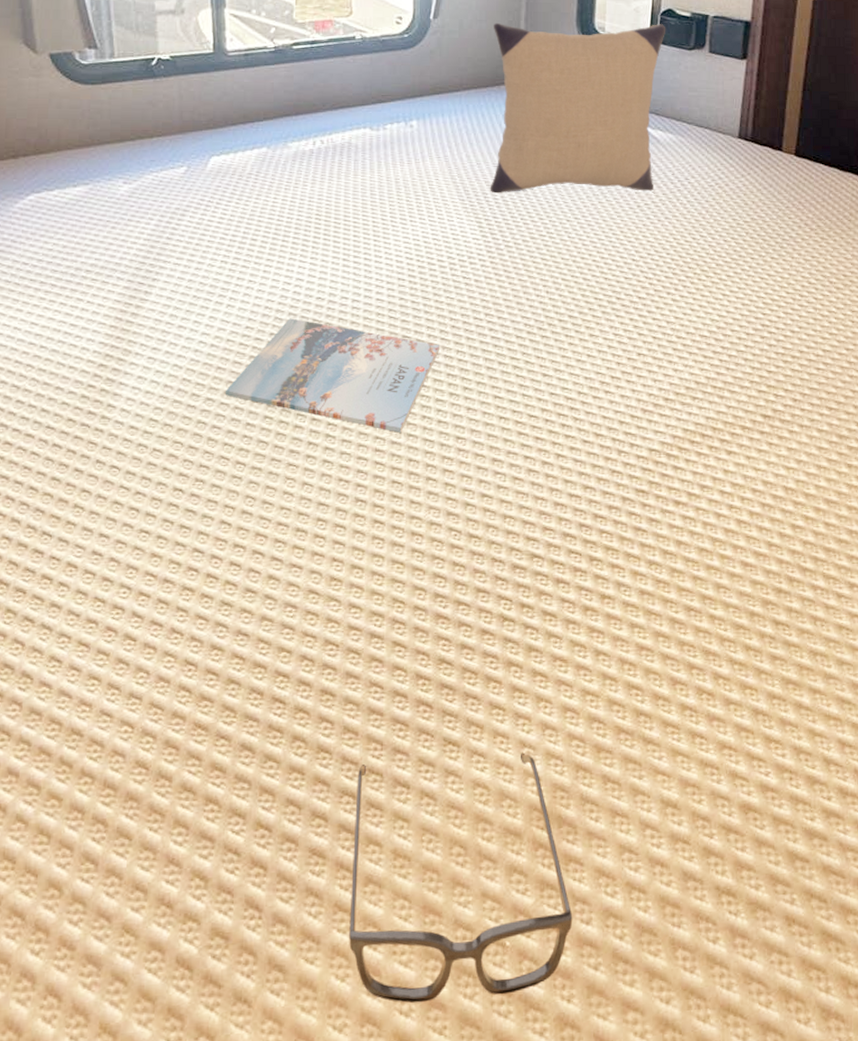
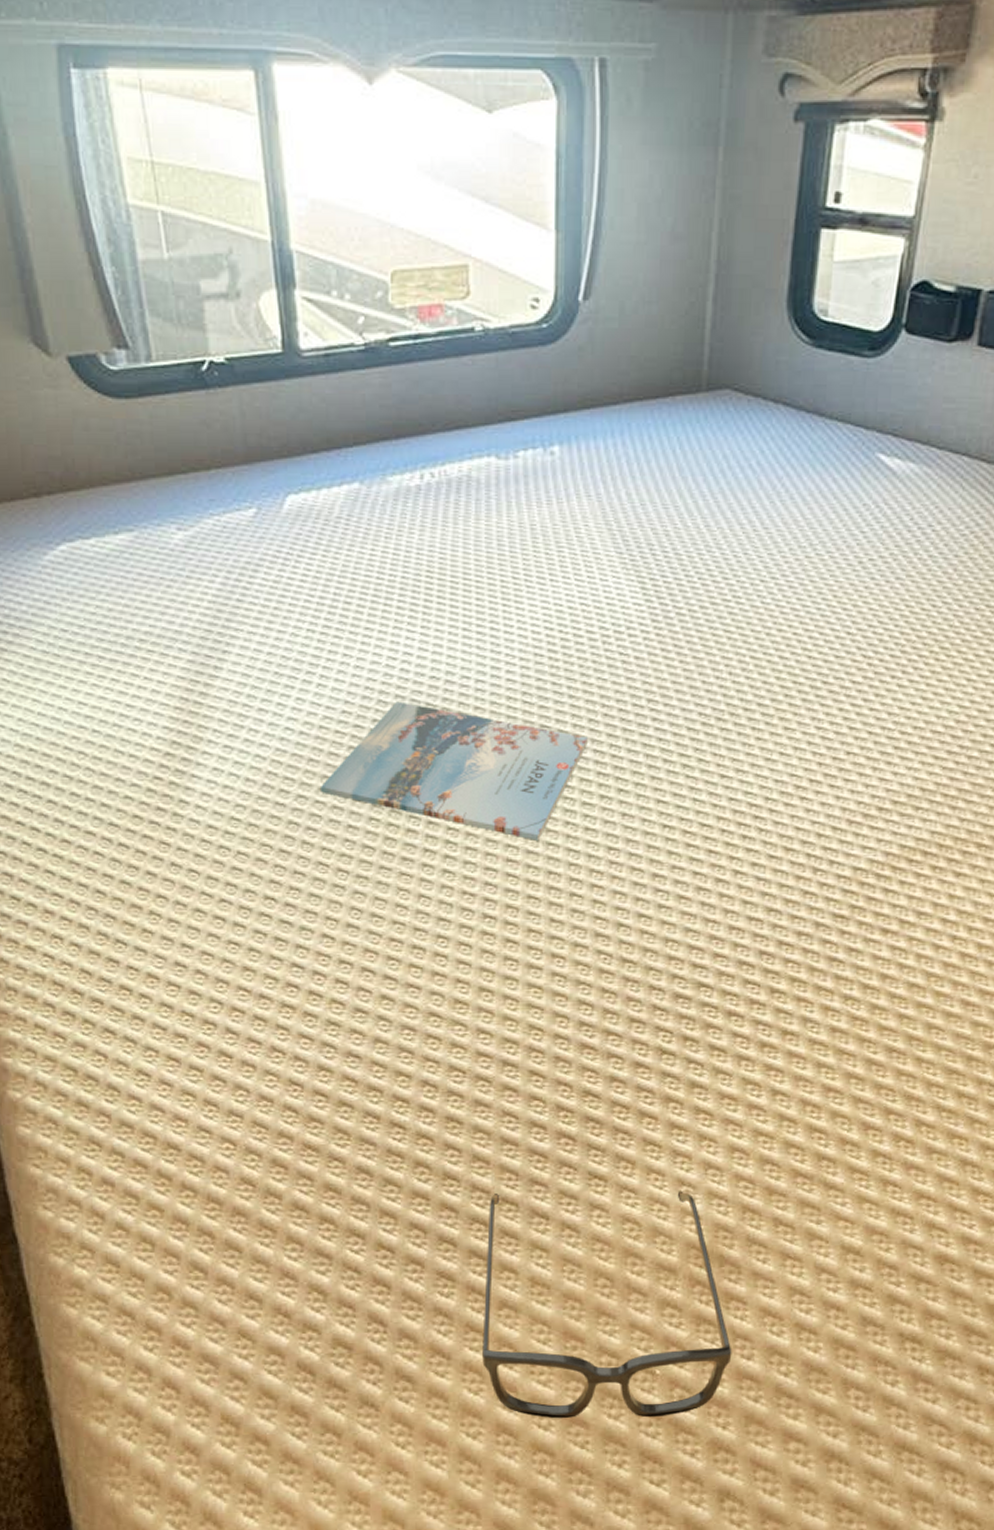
pillow: present [490,22,666,194] -> none [657,304,918,545]

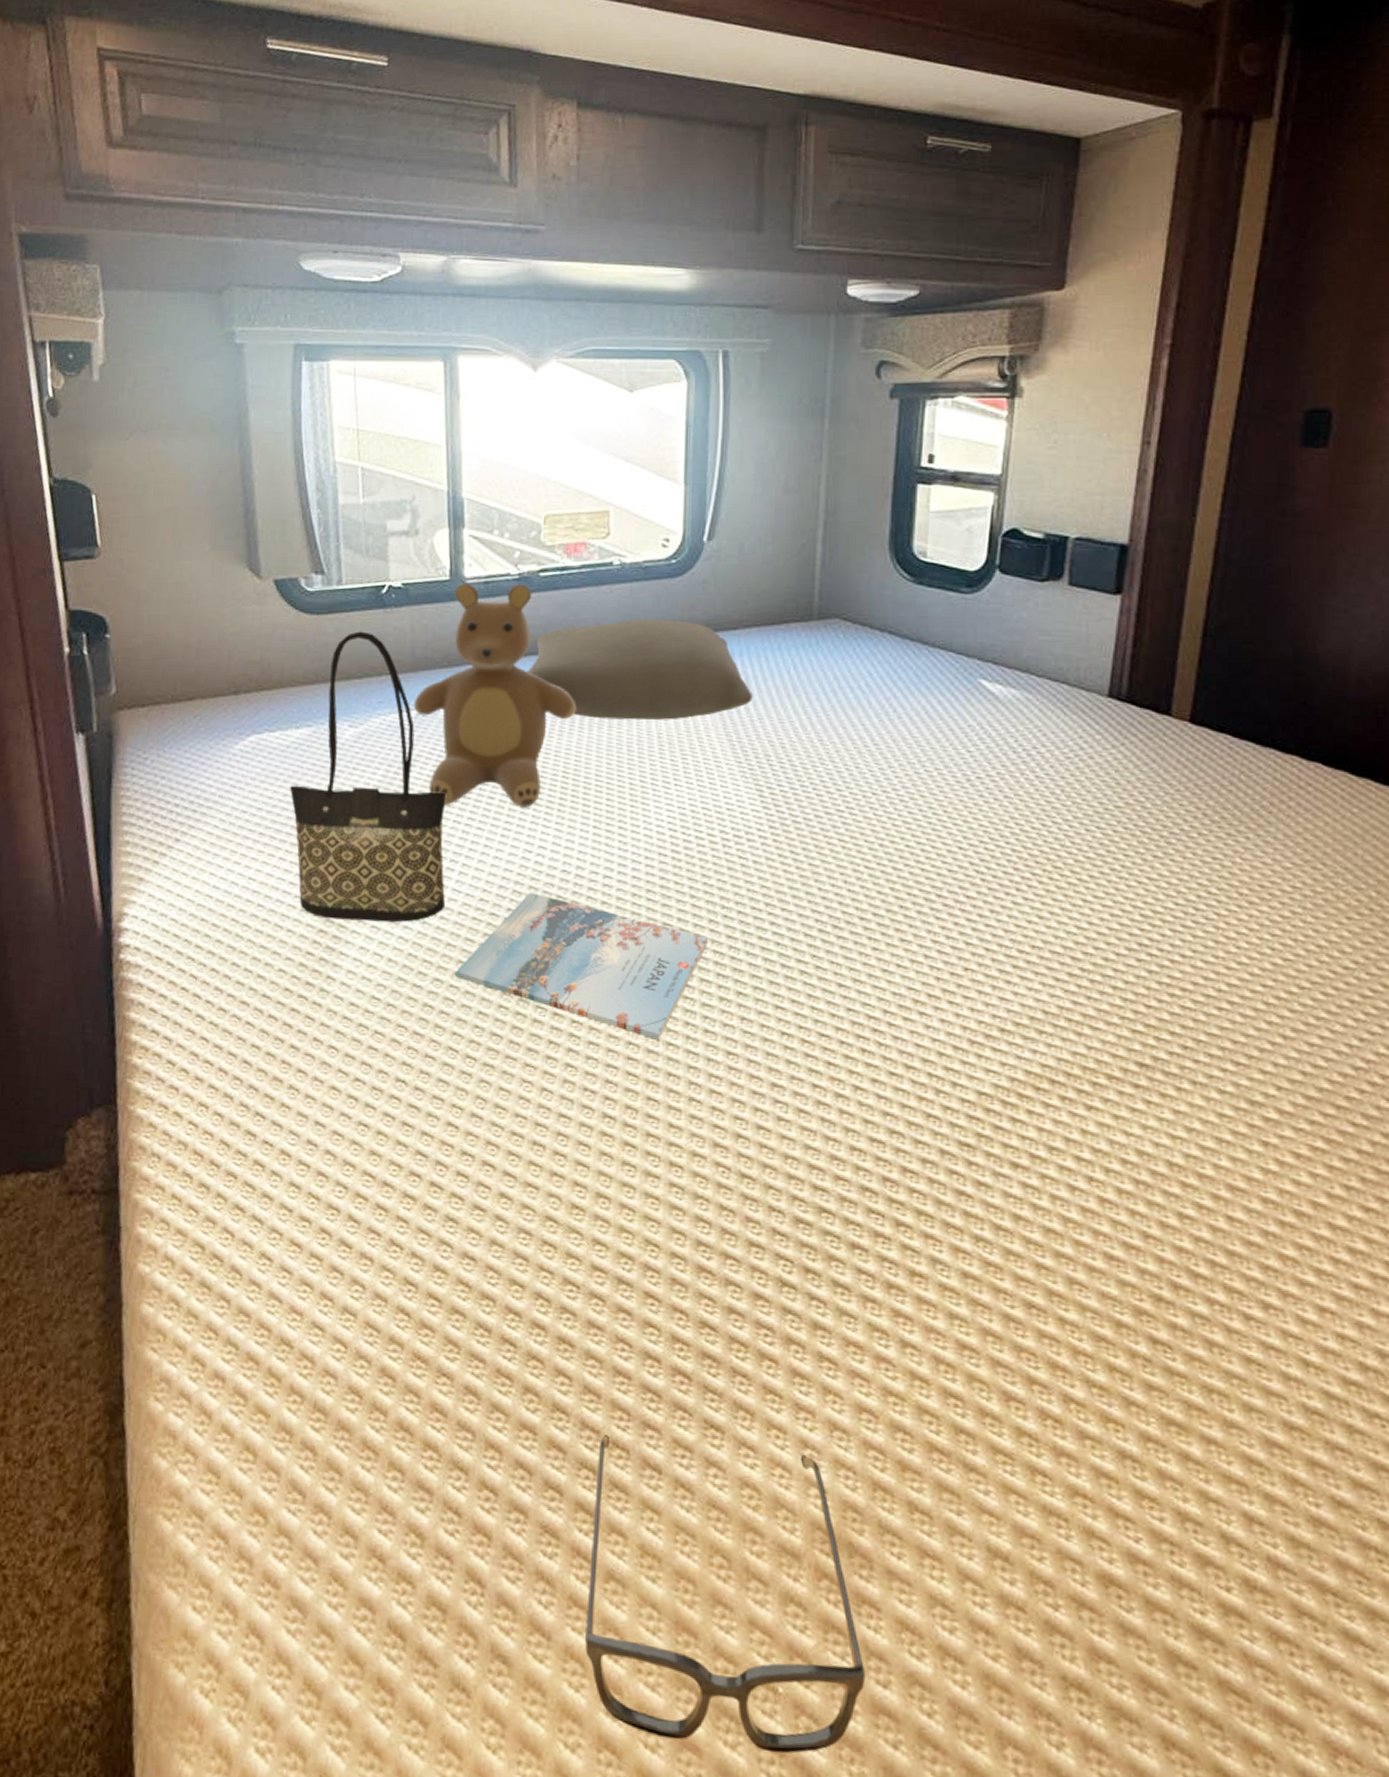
tote bag: none [113,417,303,741] -> present [289,631,447,922]
teddy bear: none [250,355,439,613] -> present [413,582,577,808]
pillow: none [381,393,634,511] -> present [528,618,753,720]

